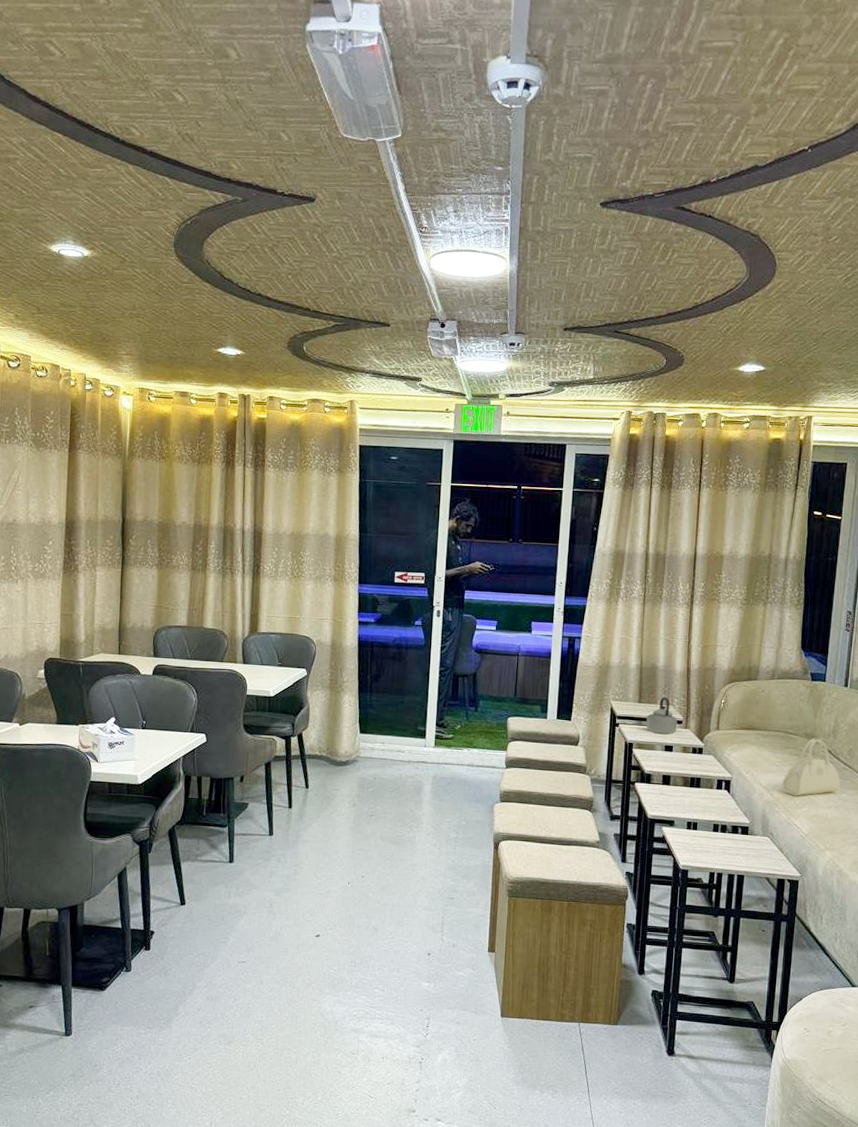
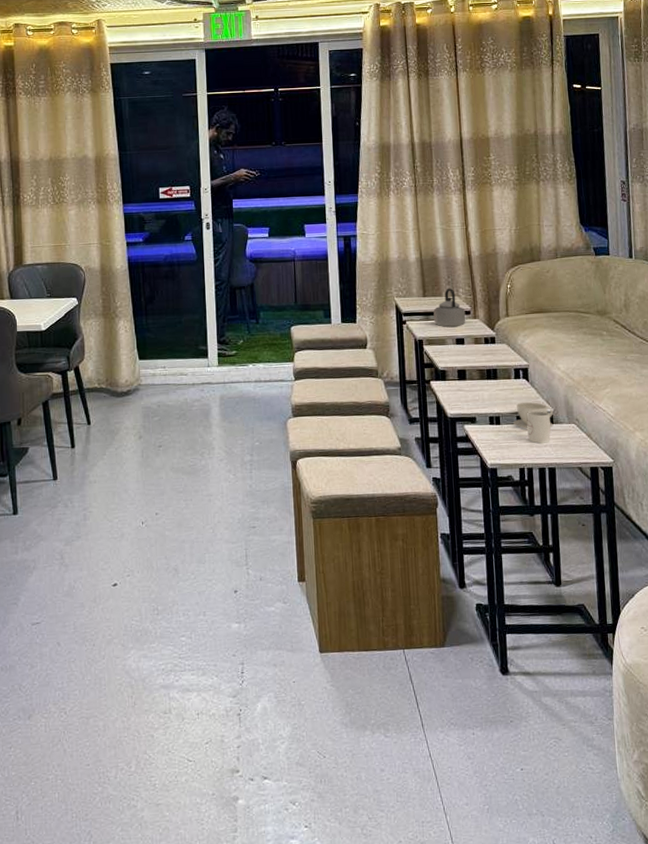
teacup: none [710,811,749,838] -> present [513,401,554,429]
mug: none [722,820,746,852] -> present [526,410,551,444]
handbag: present [781,738,841,796] -> none [580,314,641,378]

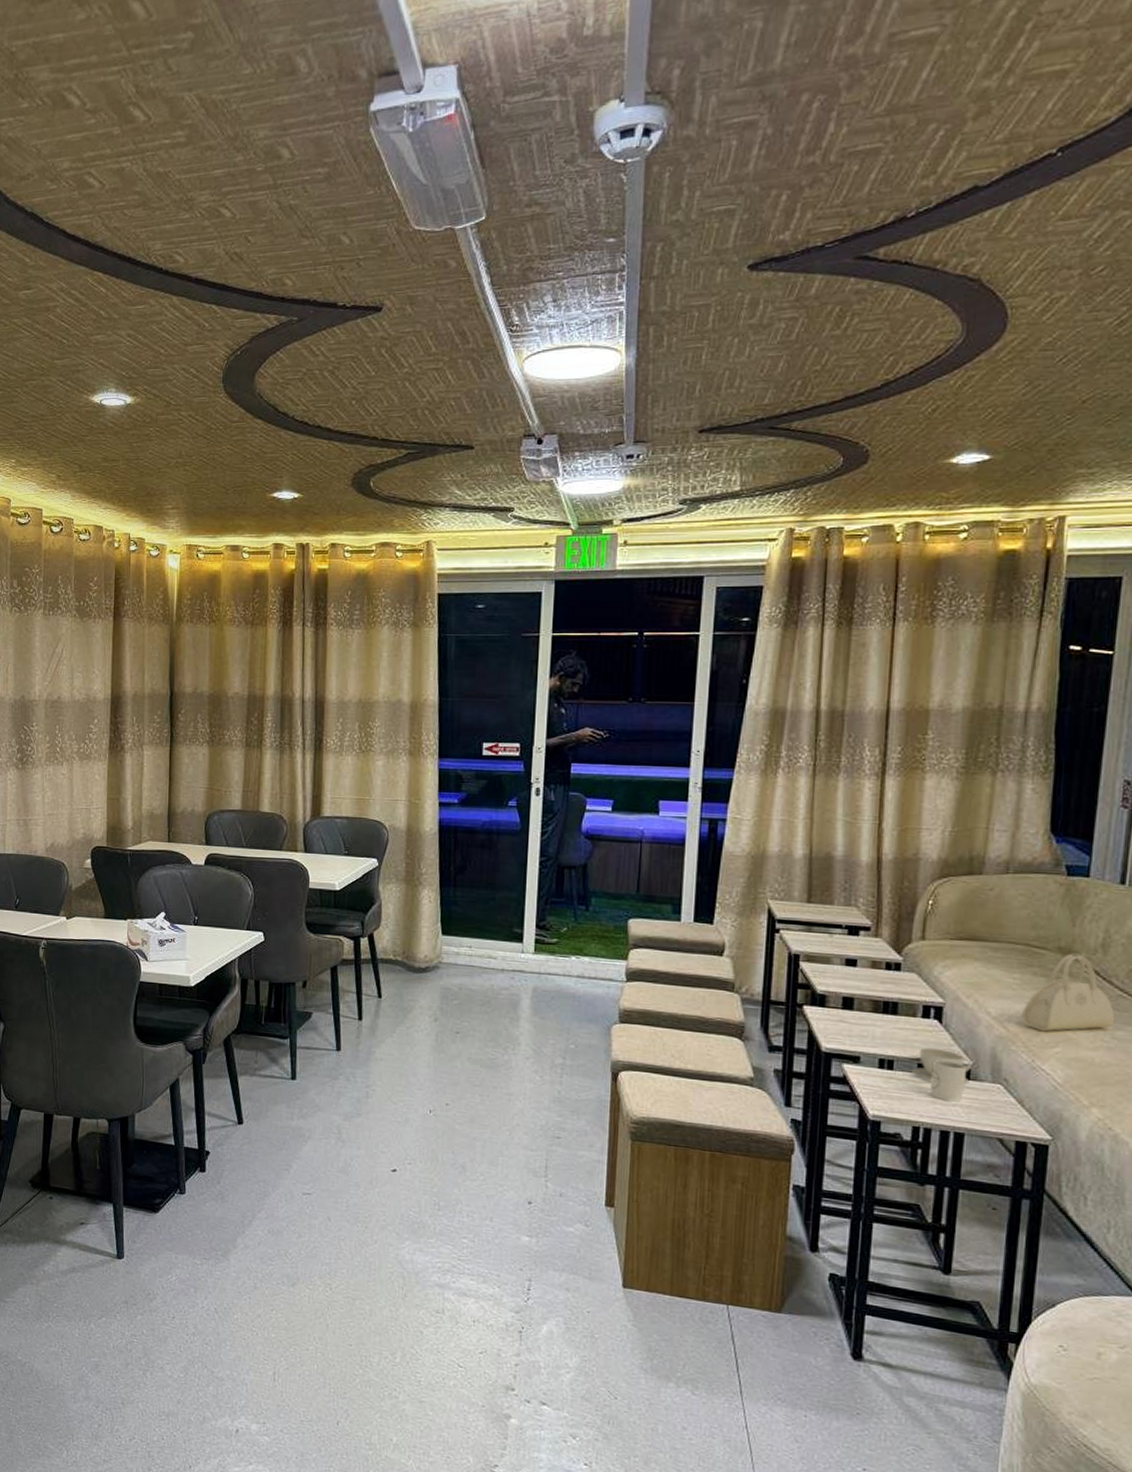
teapot: present [433,288,466,328] -> none [818,895,864,945]
handbag: none [580,314,641,378] -> present [1020,953,1116,1032]

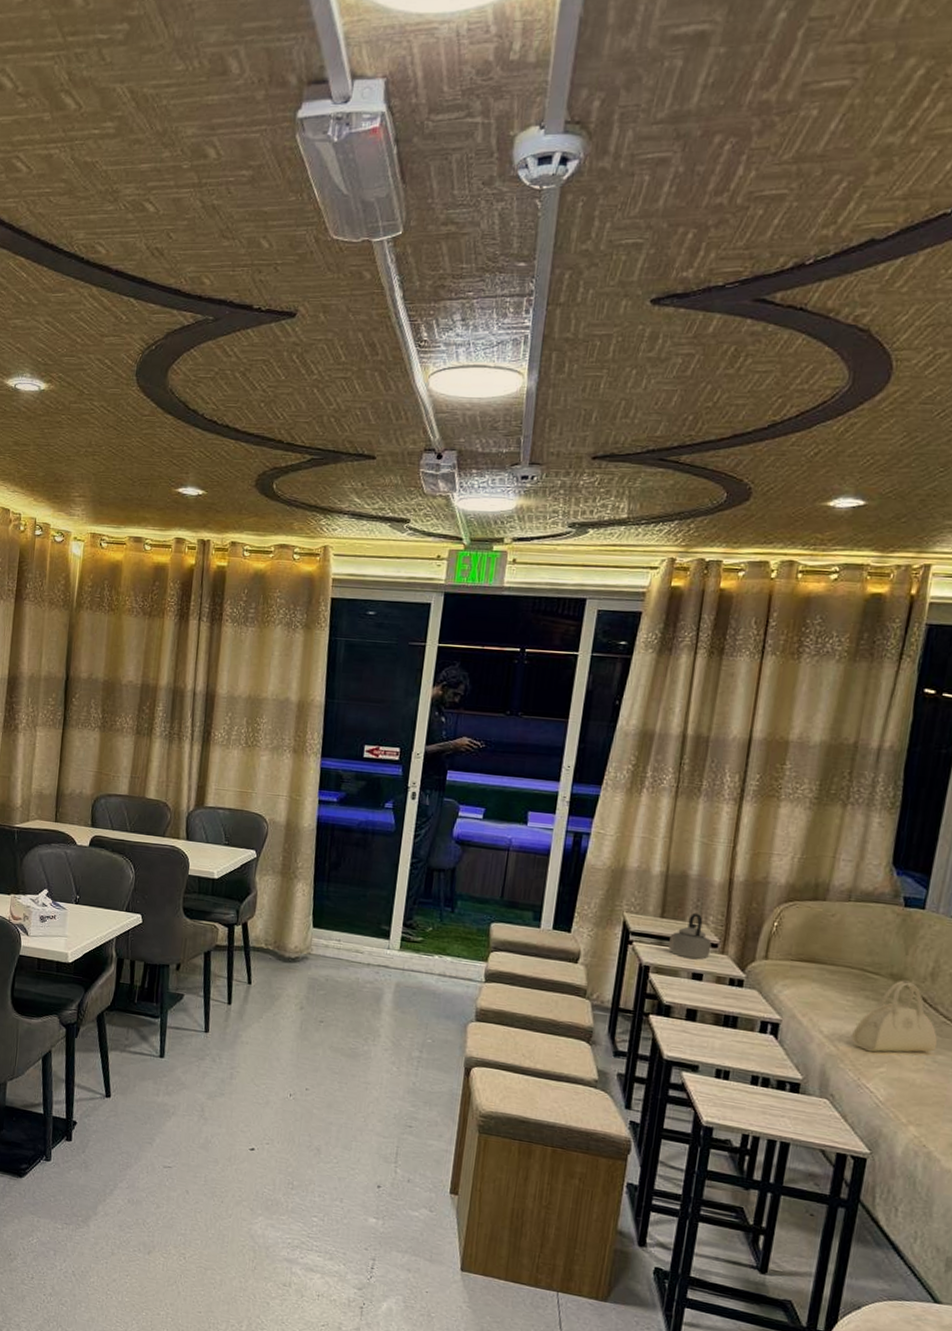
teapot: none [818,895,864,945] -> present [668,913,712,960]
teacup: present [912,1047,971,1085] -> none [746,1061,802,1098]
mug: present [930,1059,967,1102] -> none [761,1072,797,1114]

